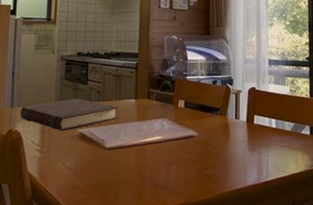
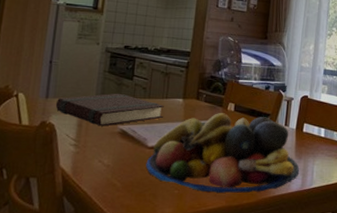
fruit bowl: none [106,110,255,190] -> present [146,113,300,193]

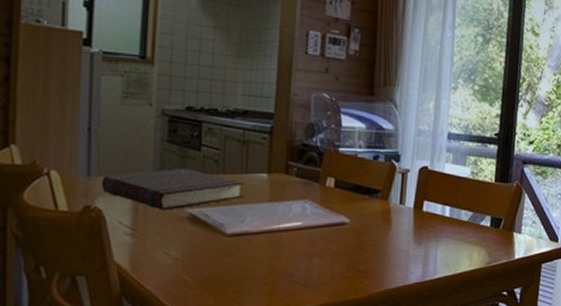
fruit bowl: present [146,113,300,193] -> none [225,190,420,287]

